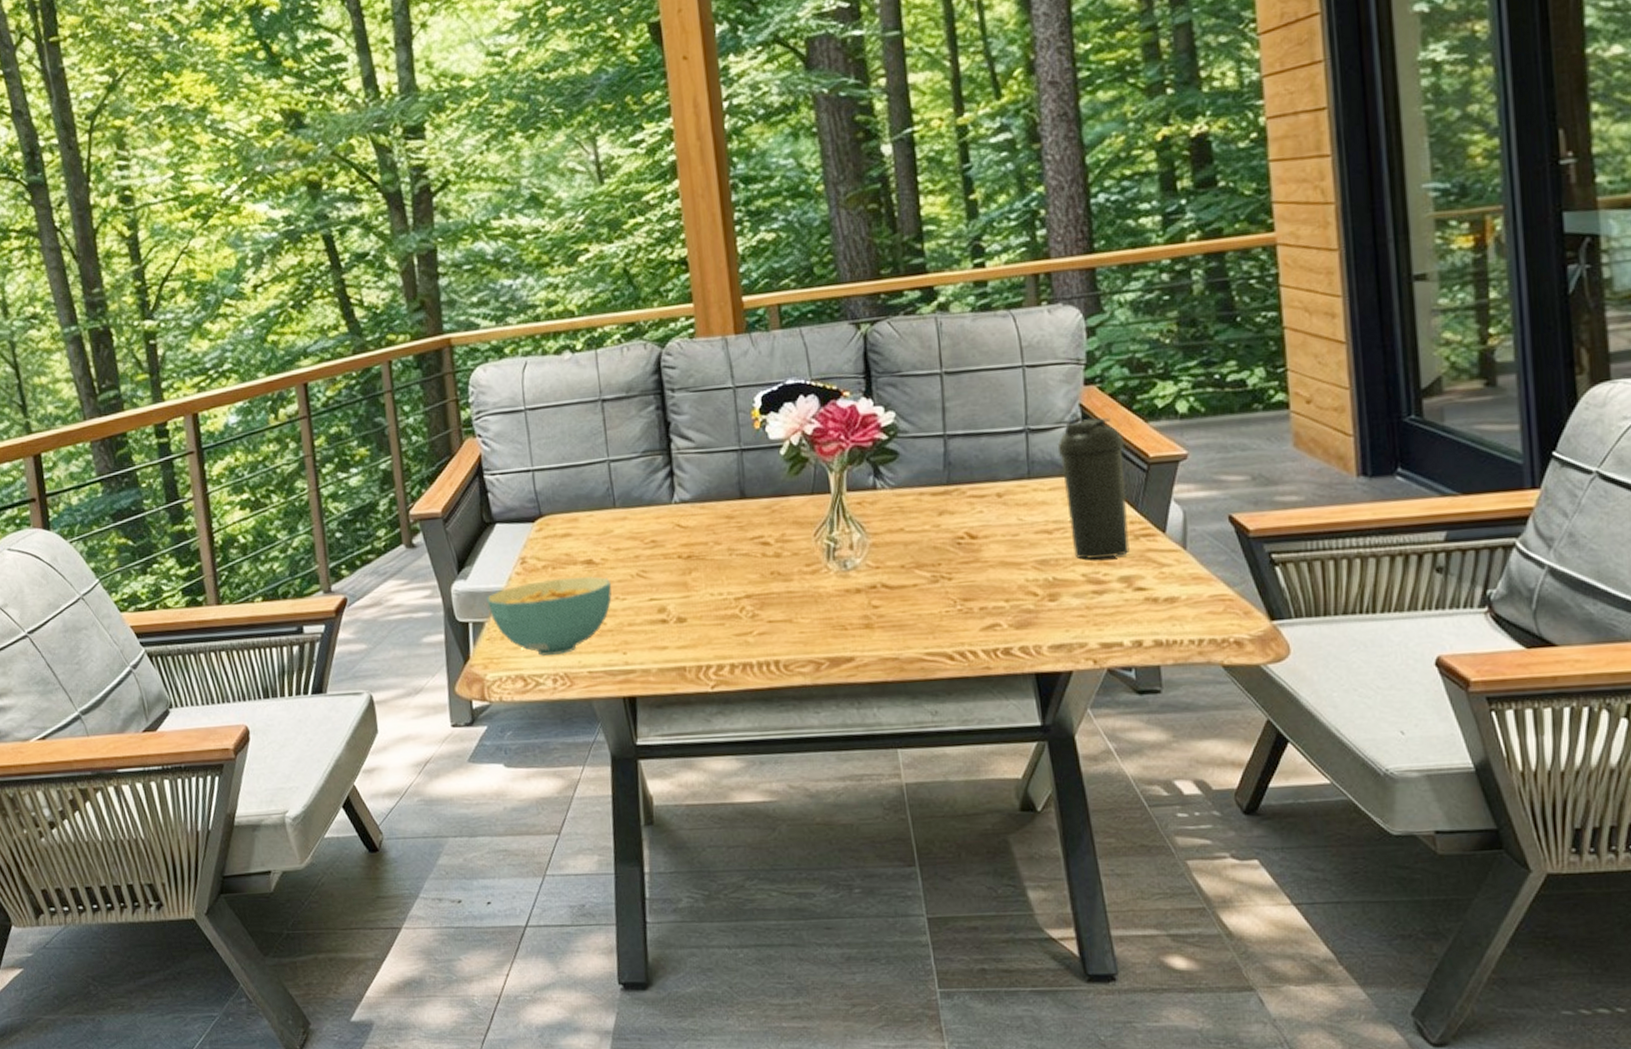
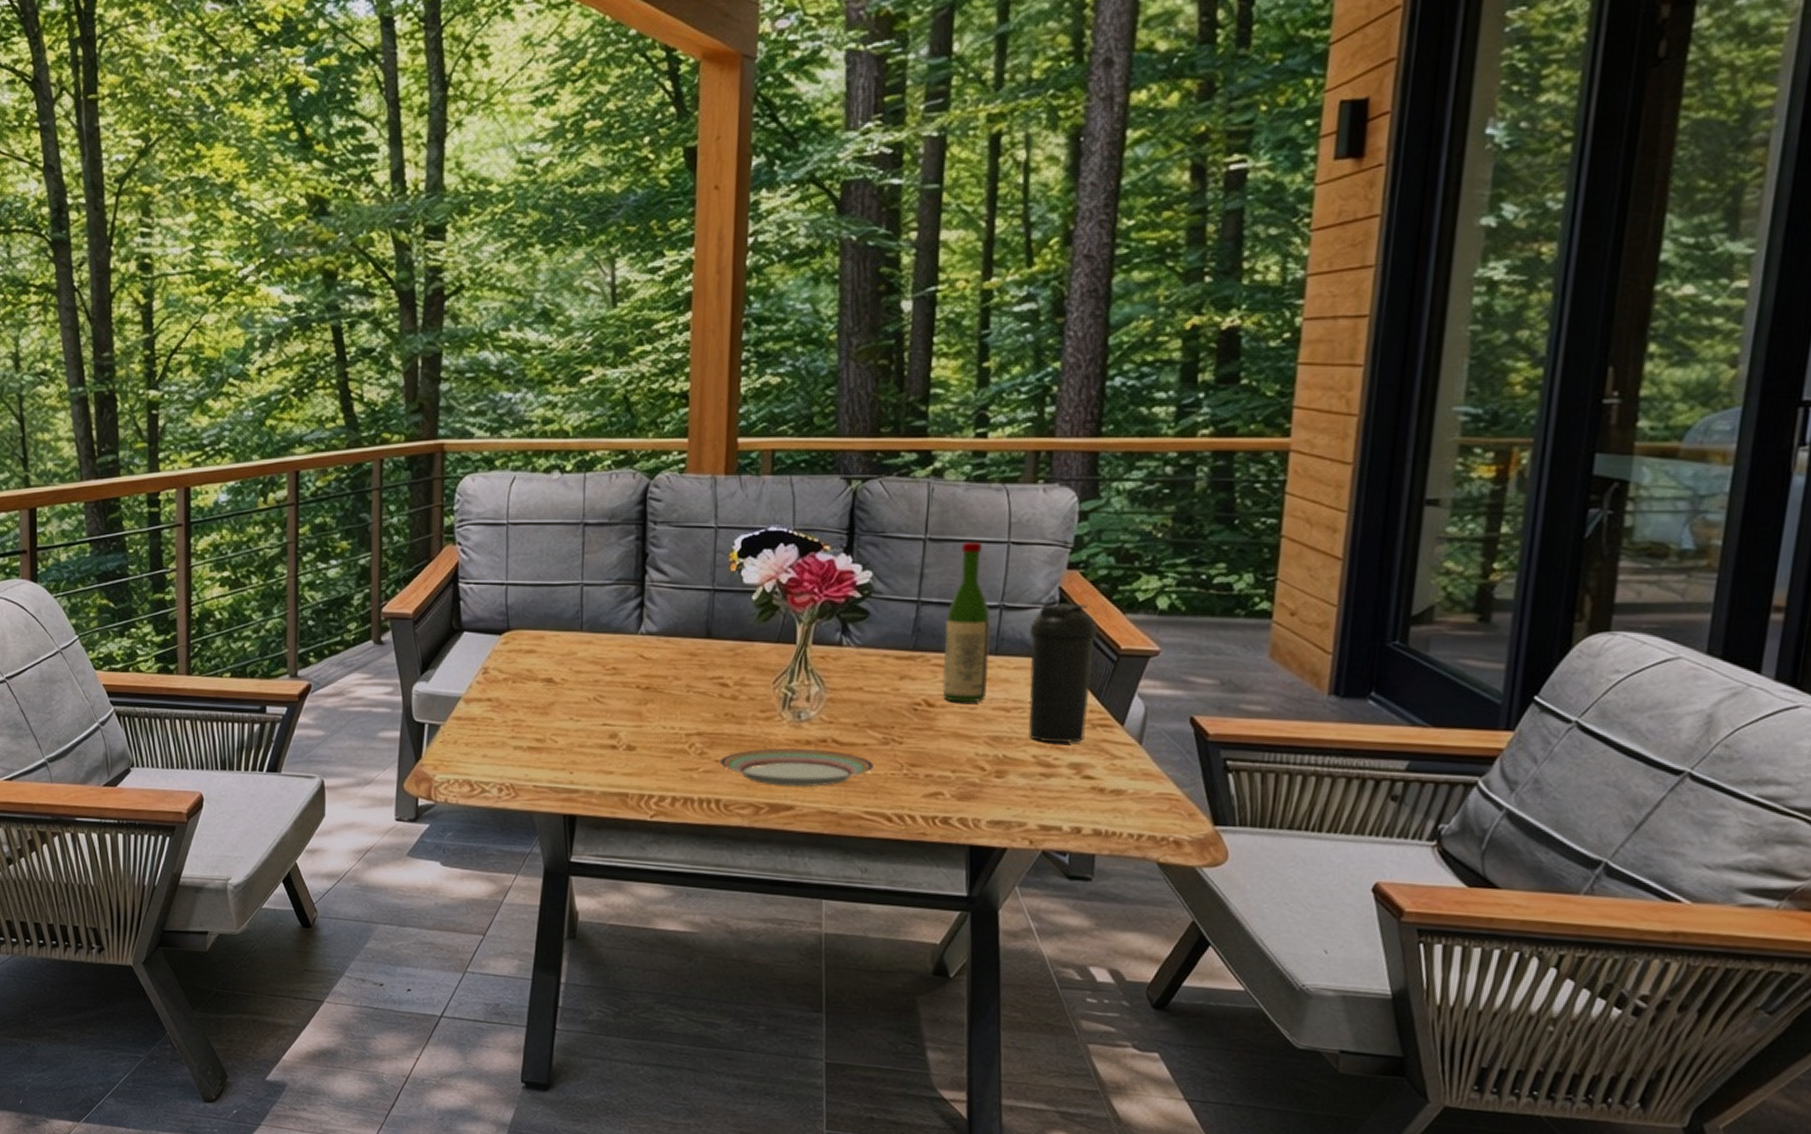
cereal bowl: present [487,576,612,656] -> none [445,692,568,766]
plate: none [772,596,928,640] -> present [719,748,875,788]
wine bottle: none [974,370,1026,532] -> present [942,542,991,703]

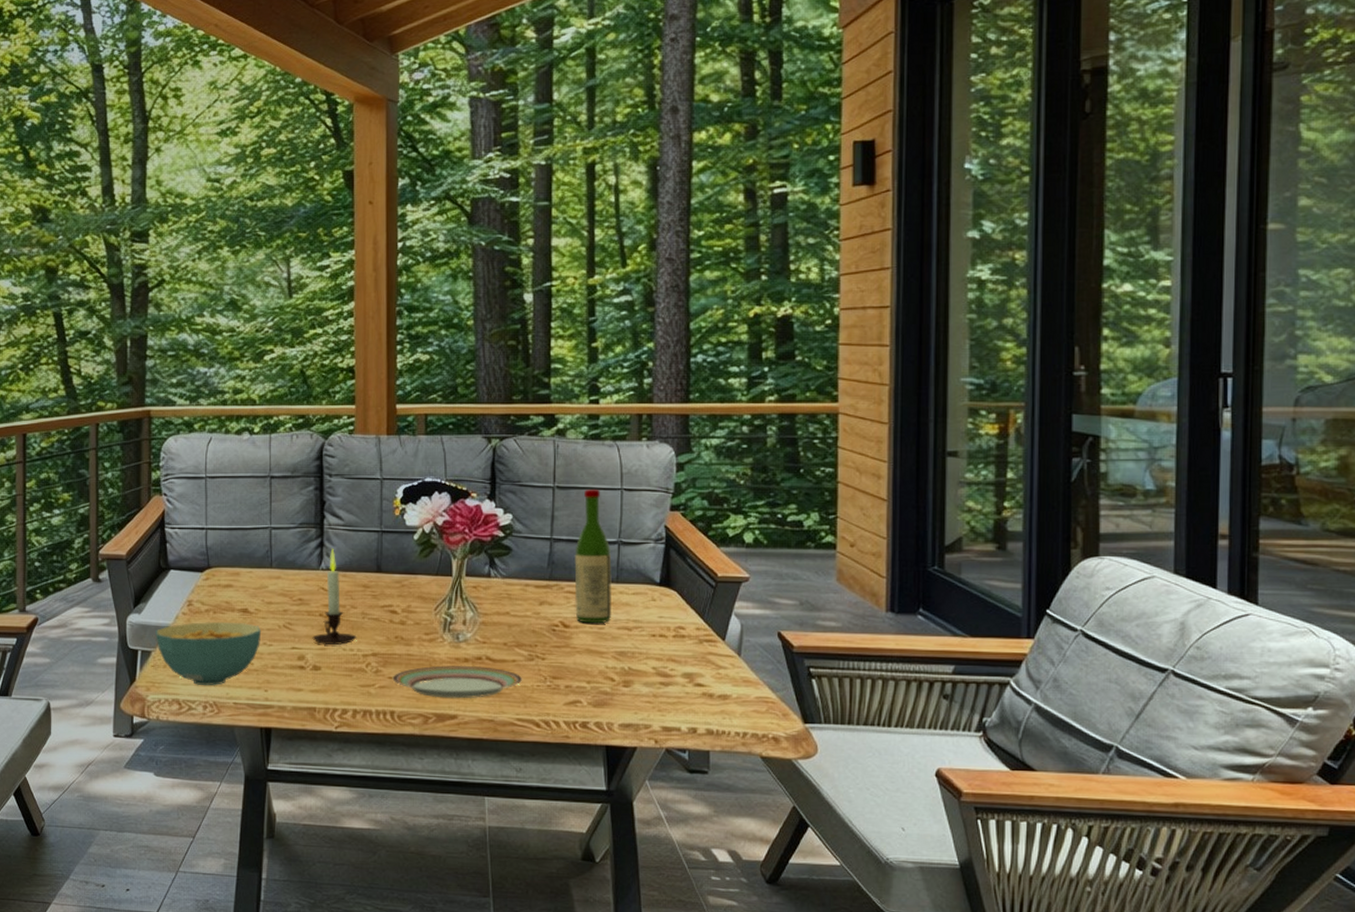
cereal bowl: none [445,692,568,766] -> present [155,621,262,686]
candle: none [627,609,680,722] -> present [312,548,357,645]
water bottle: present [1028,602,1098,743] -> none [643,538,698,656]

